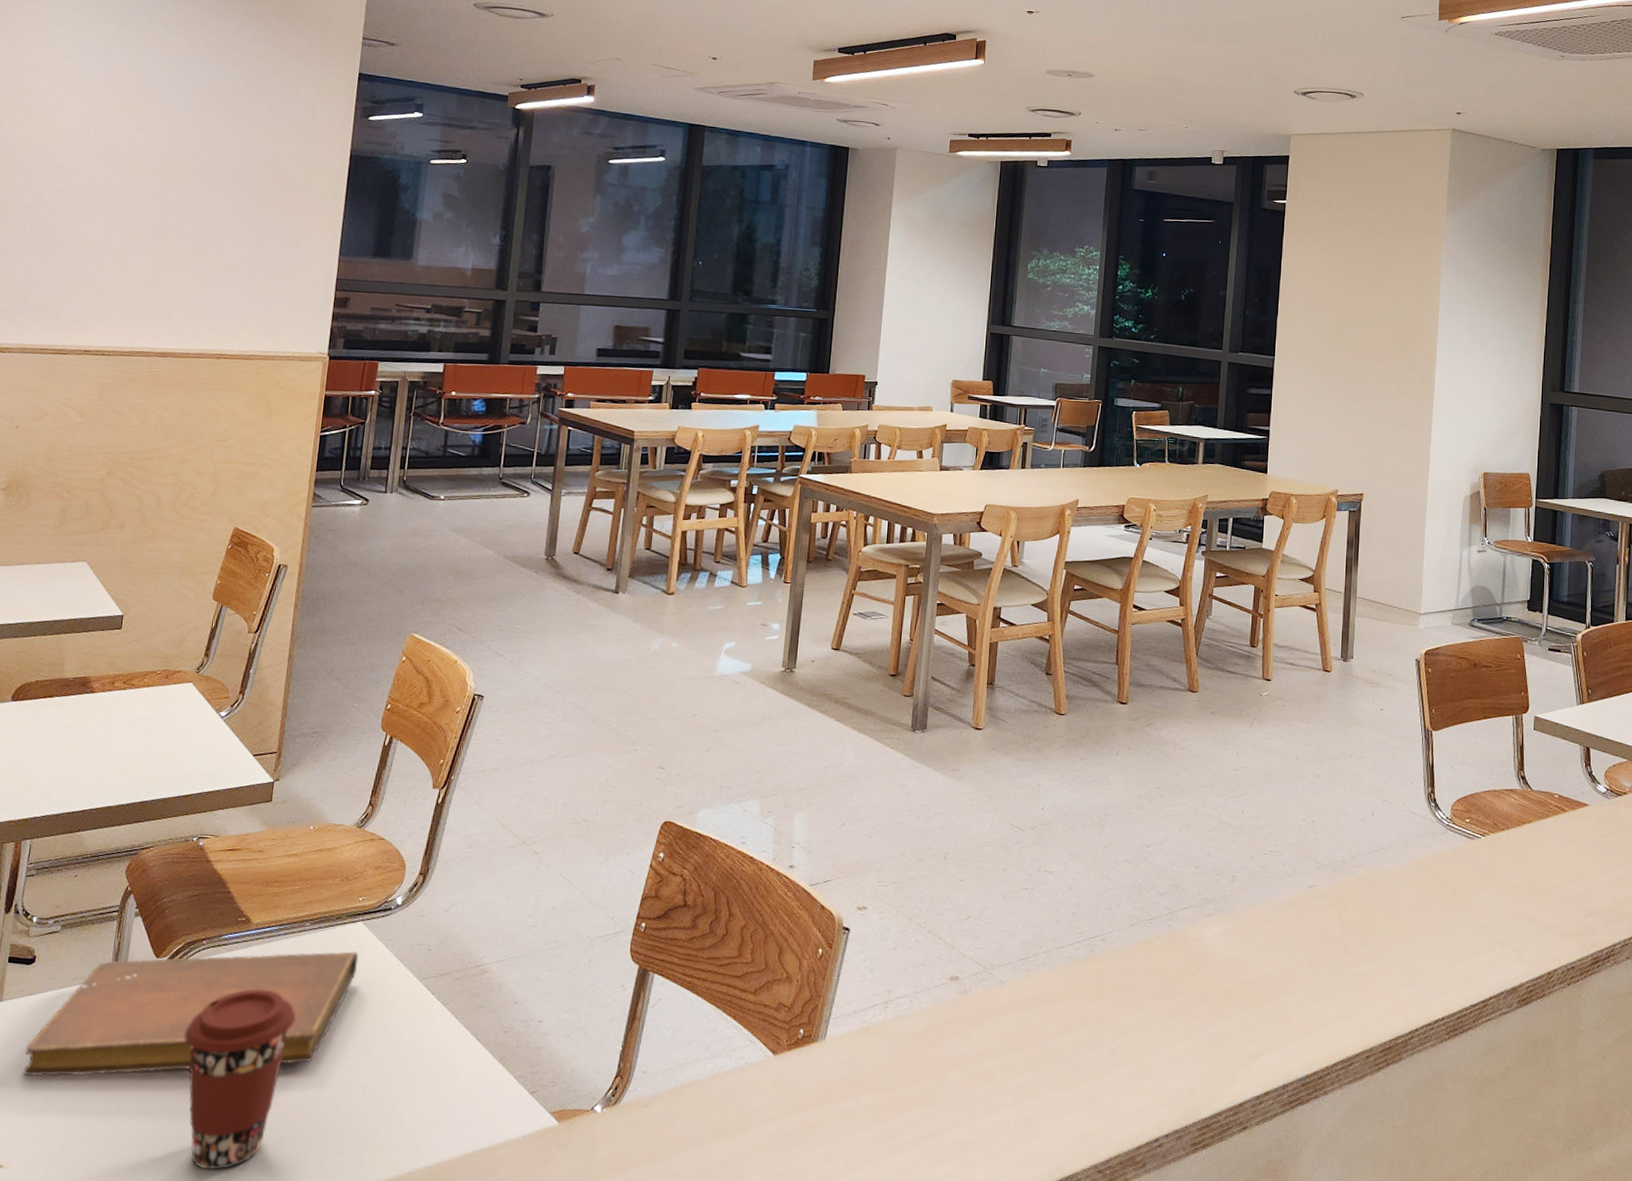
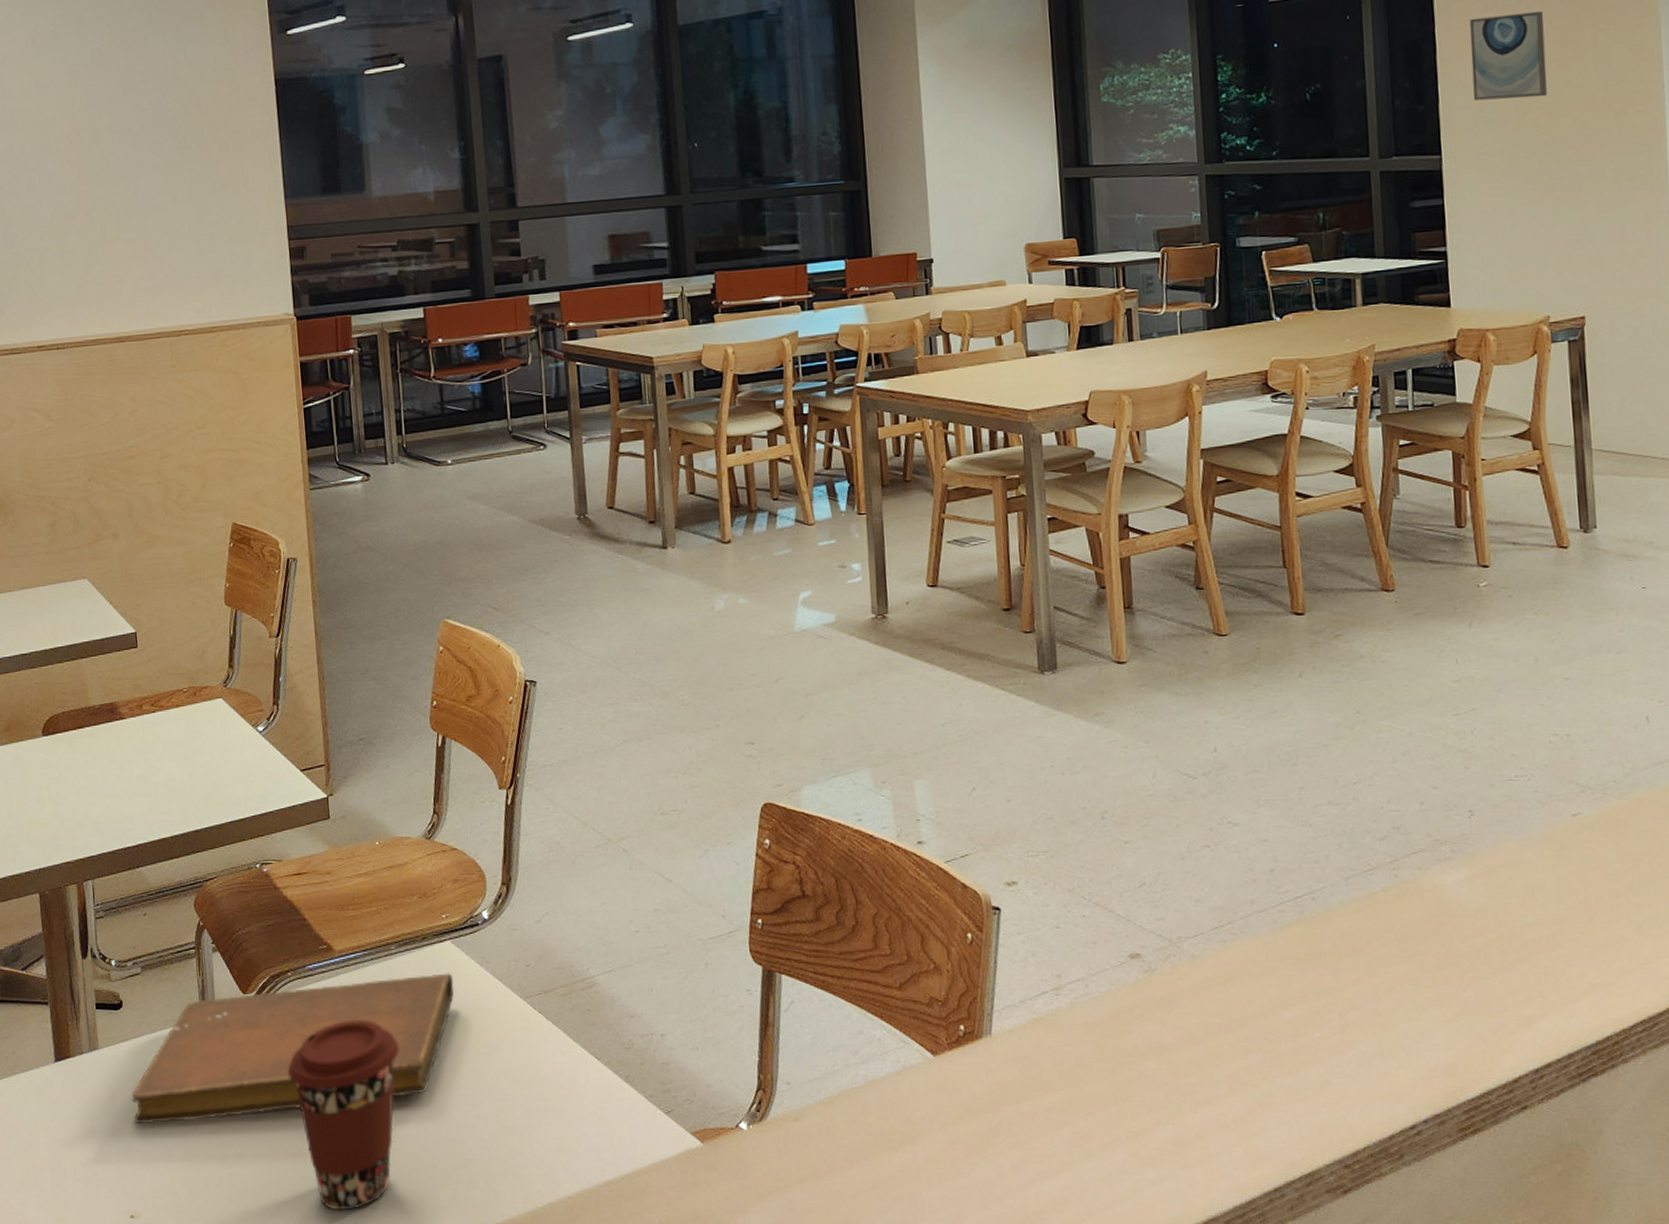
wall art: none [1302,257,1360,324] -> present [1470,10,1547,101]

